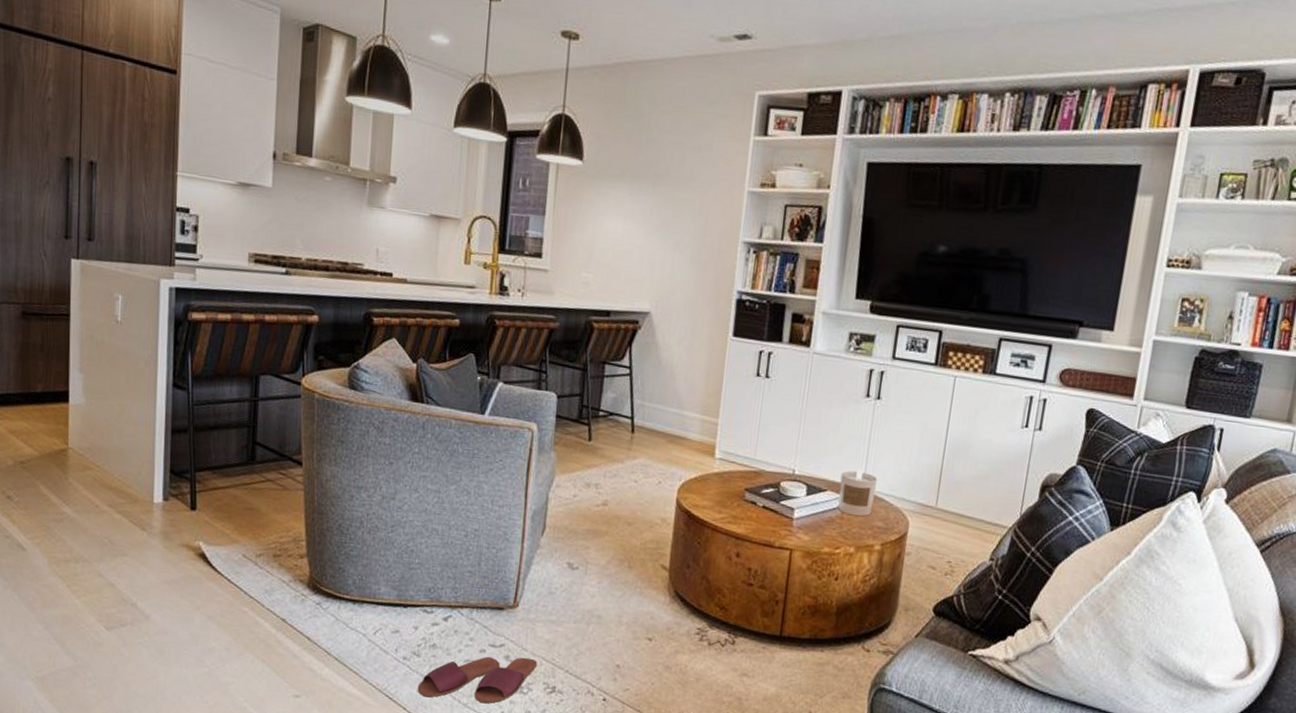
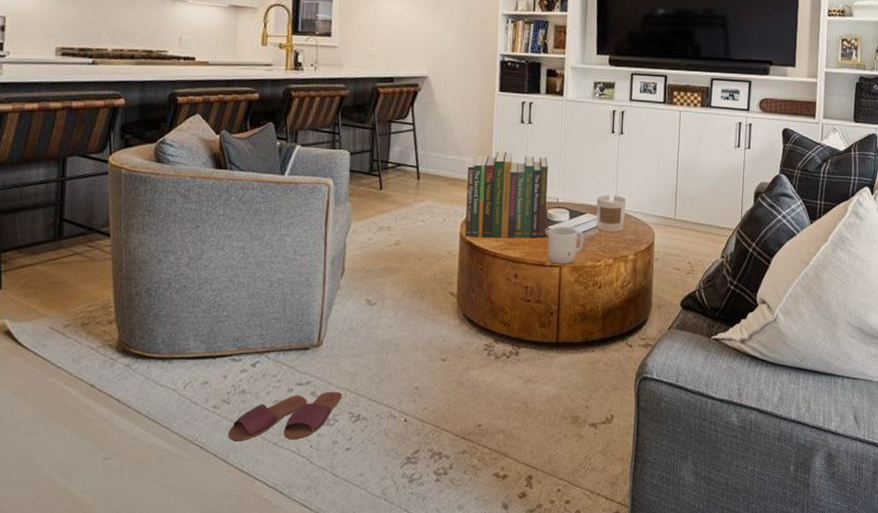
books: none [682,407,786,515] -> present [465,151,548,239]
mug: none [776,502,823,548] -> present [547,226,585,264]

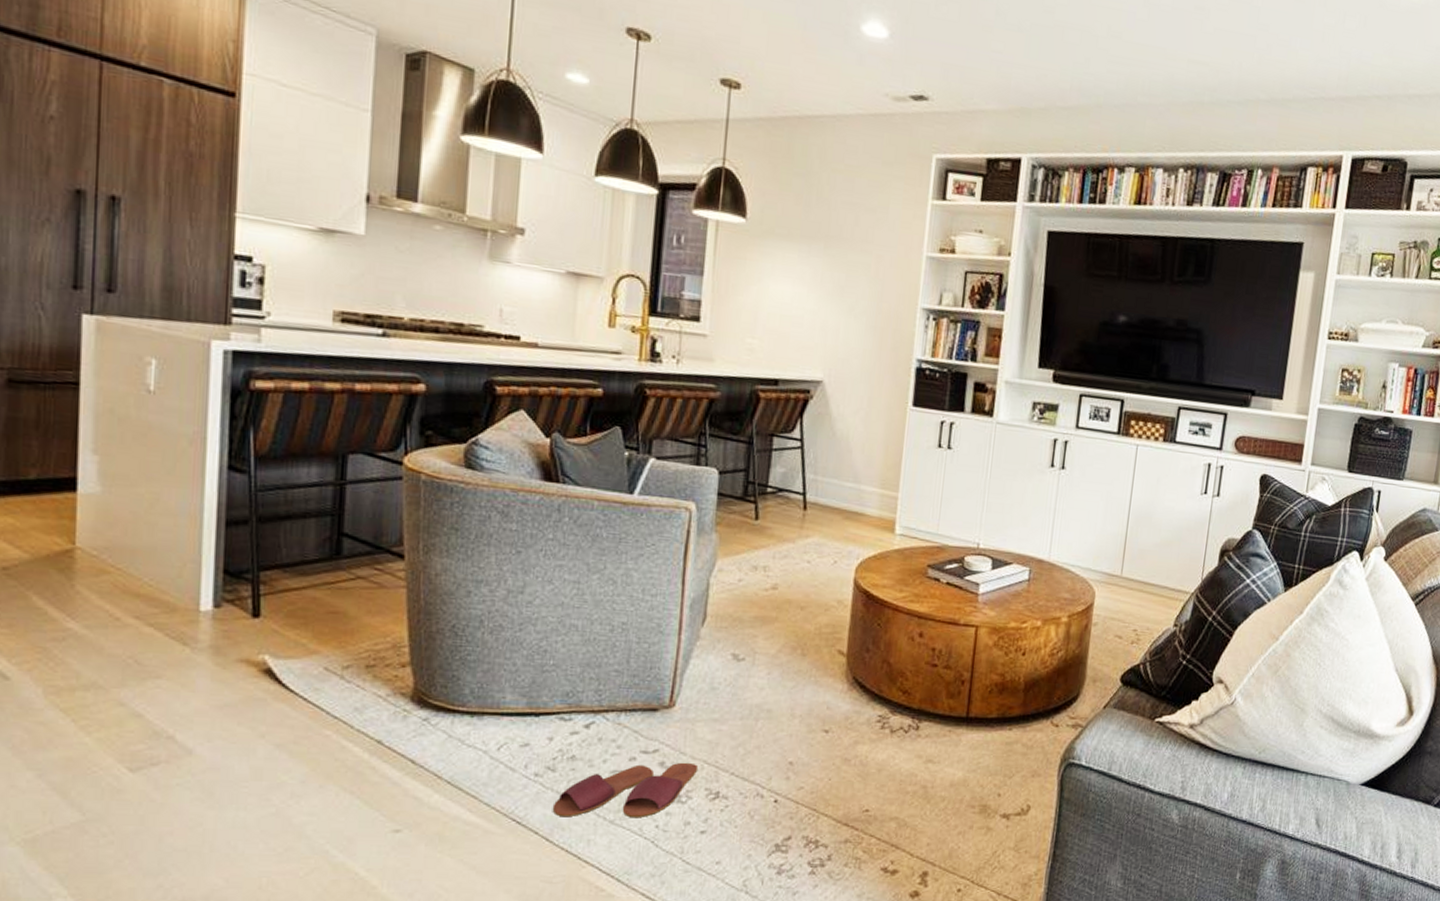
books: present [465,151,548,239] -> none [860,481,969,592]
mug: present [547,226,585,264] -> none [961,577,1009,624]
candle: present [596,193,627,233] -> none [1024,540,1064,589]

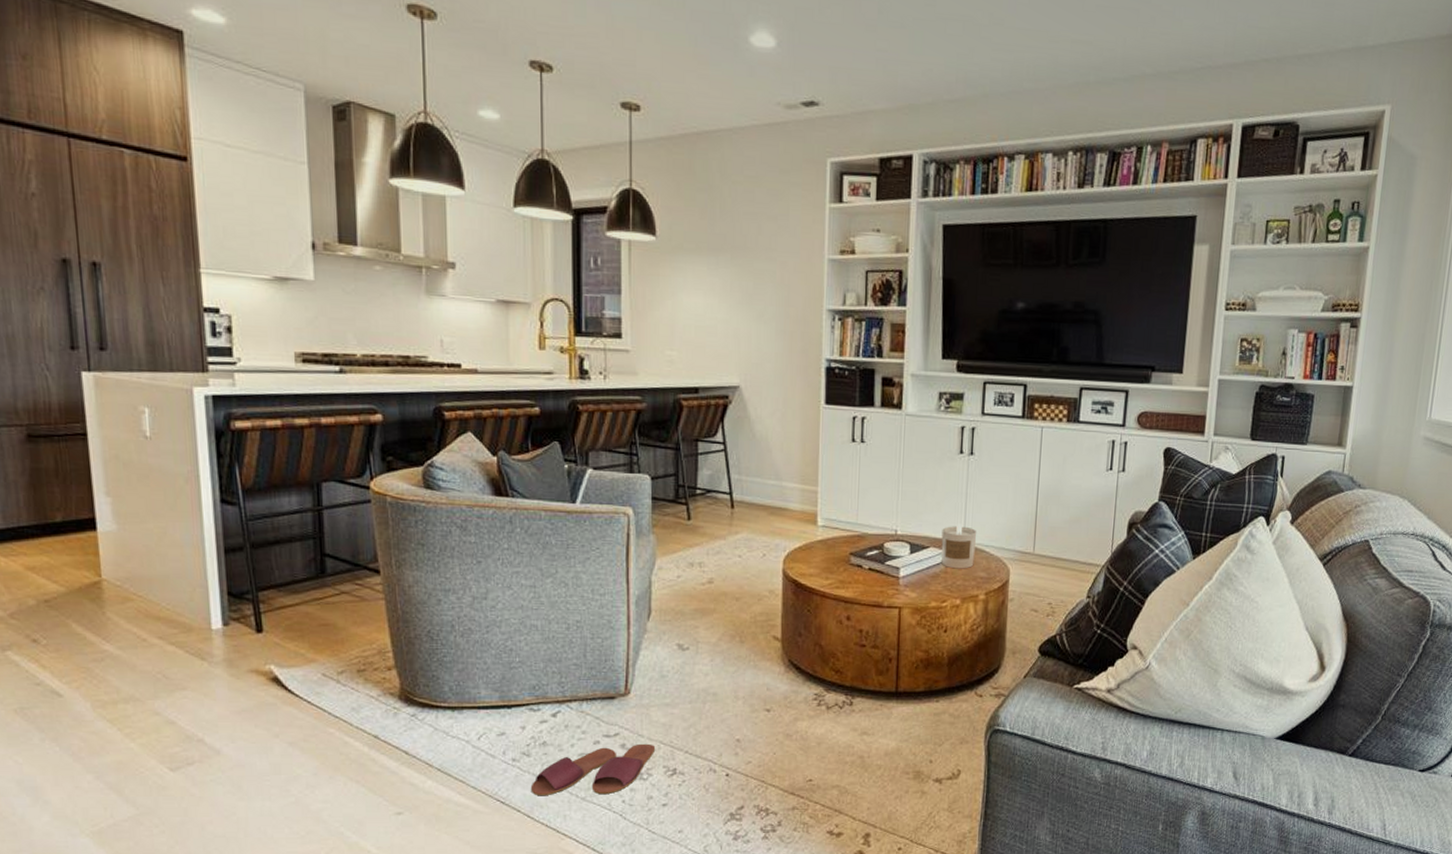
candle: none [1024,540,1064,589] -> present [941,523,977,569]

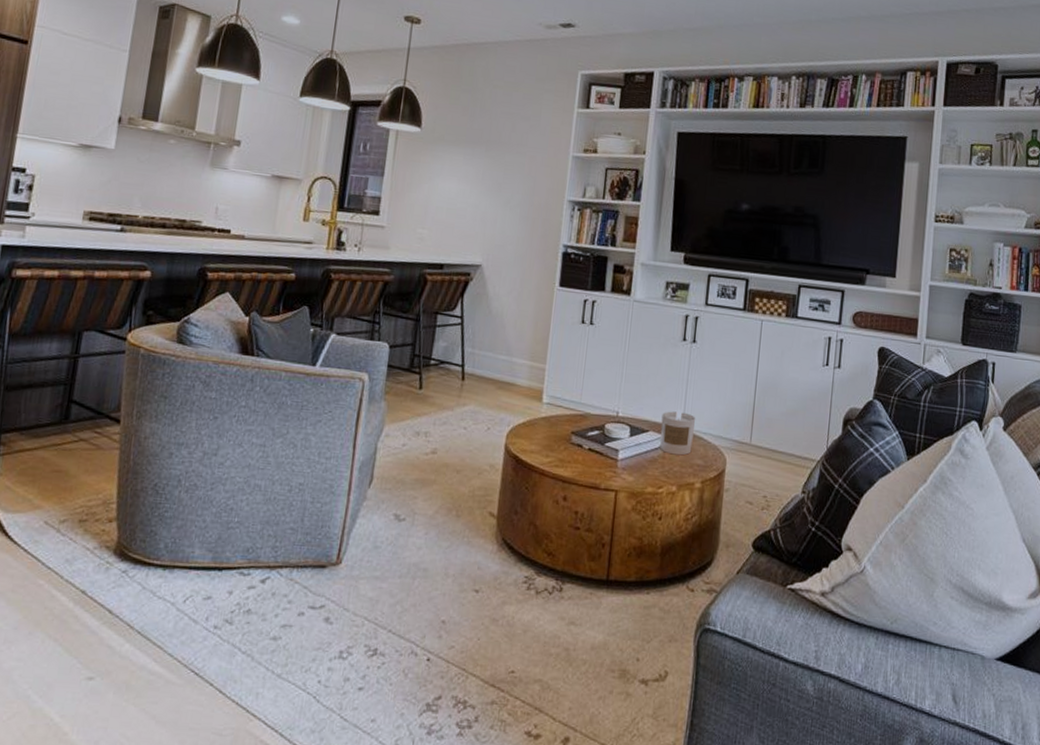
slippers: present [532,743,655,796] -> none [228,618,359,672]

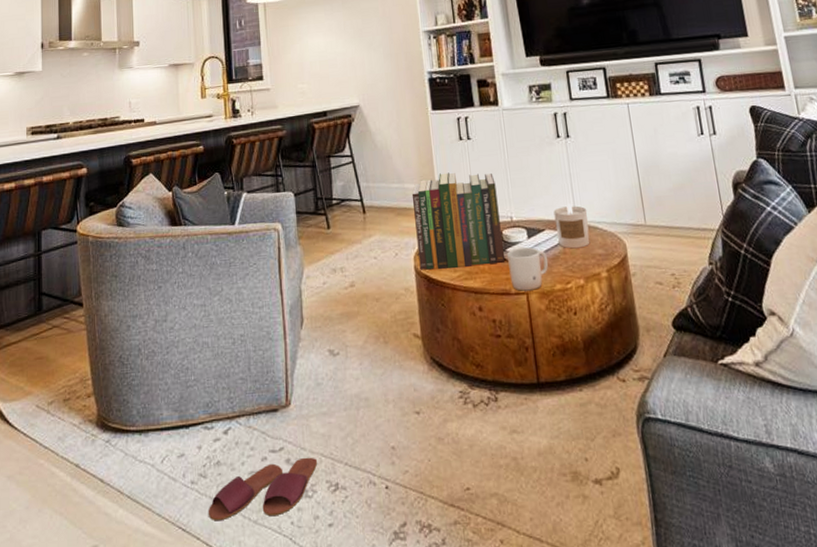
slippers: none [228,618,359,672] -> present [209,457,317,521]
books: none [510,354,609,457] -> present [411,172,505,270]
mug: none [602,444,646,489] -> present [506,247,549,291]

